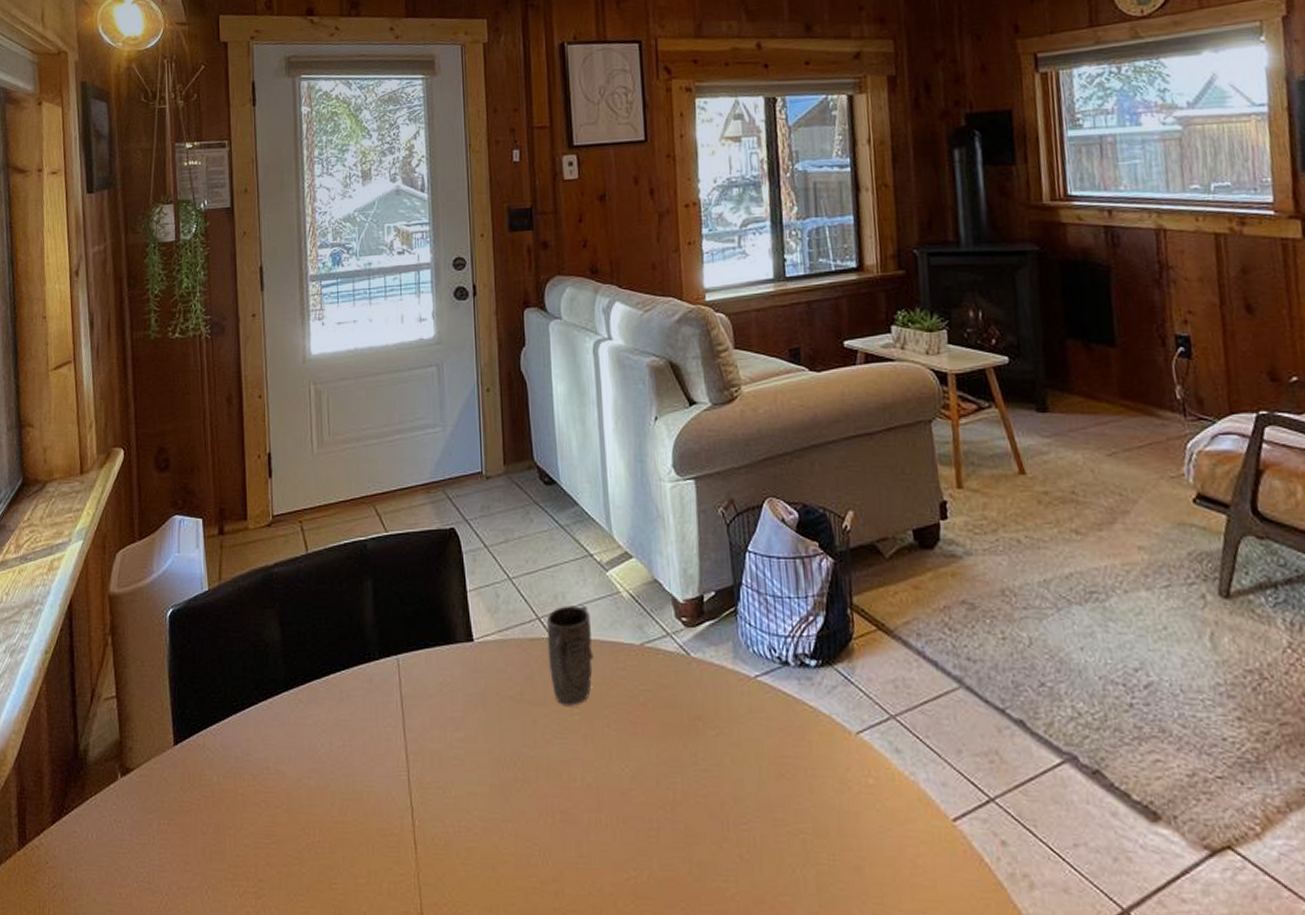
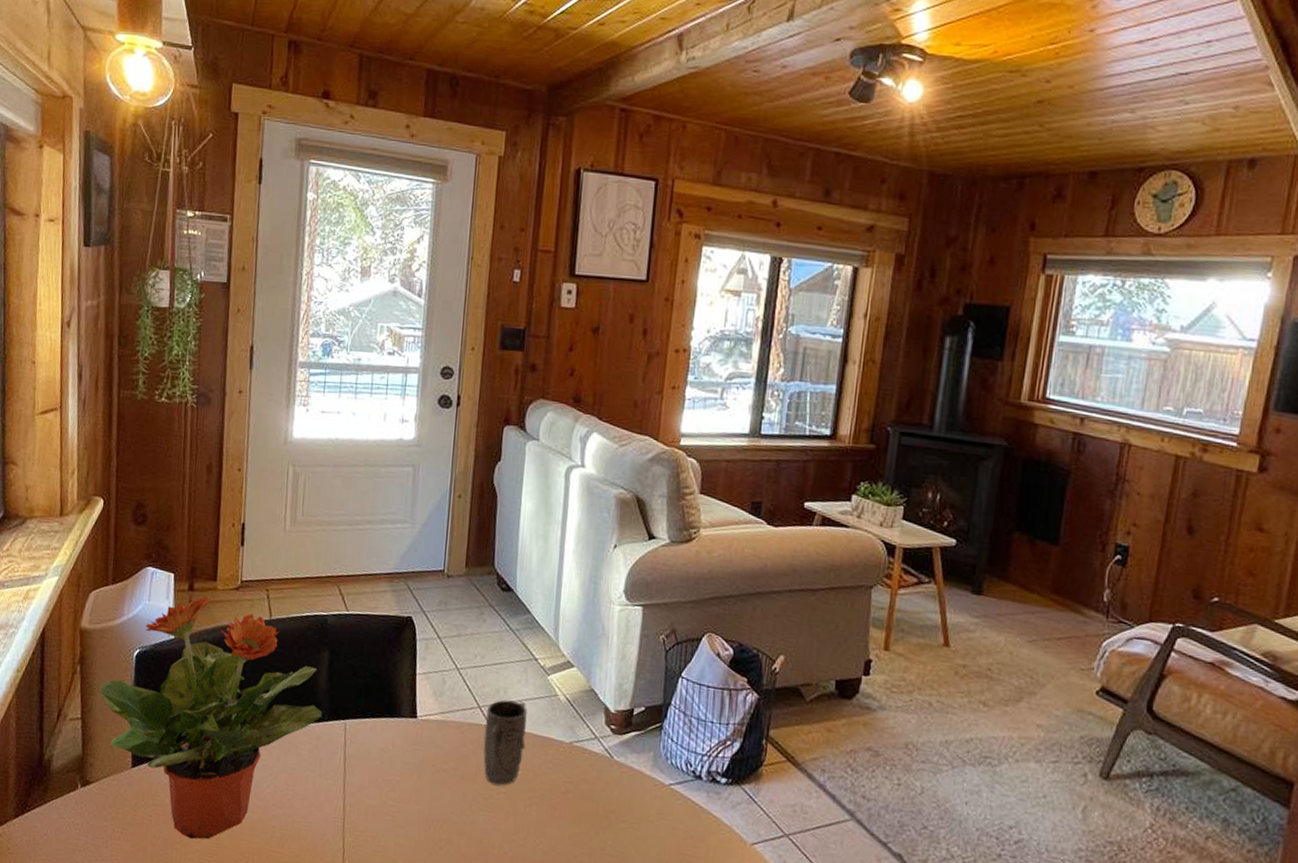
potted plant: none [133,539,373,820] -> present [99,596,323,840]

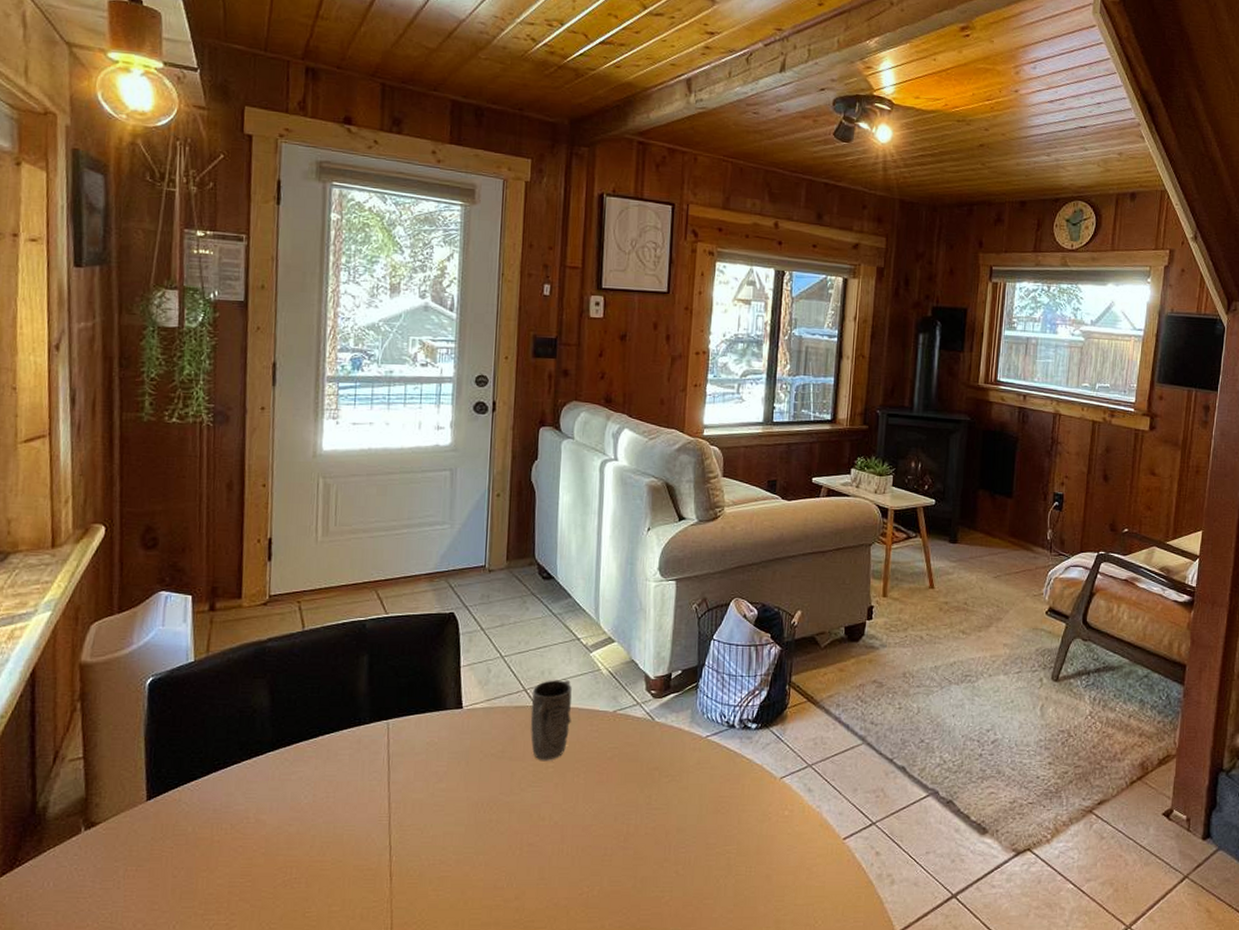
potted plant: present [99,596,323,840] -> none [105,615,364,863]

